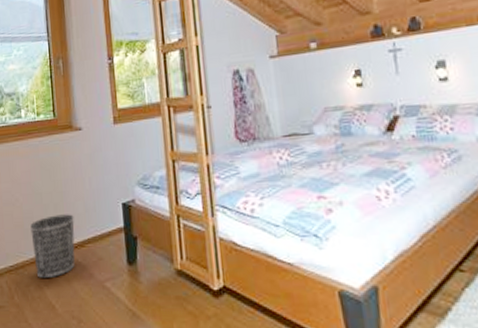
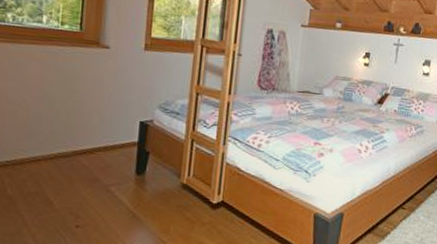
wastebasket: present [30,214,75,279] -> none [35,121,87,178]

